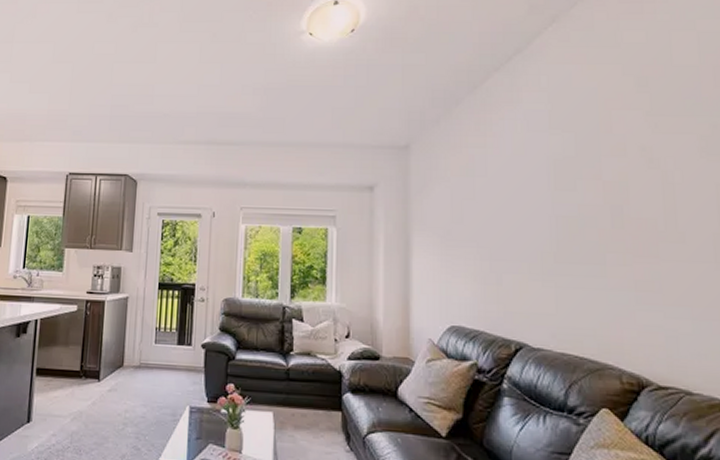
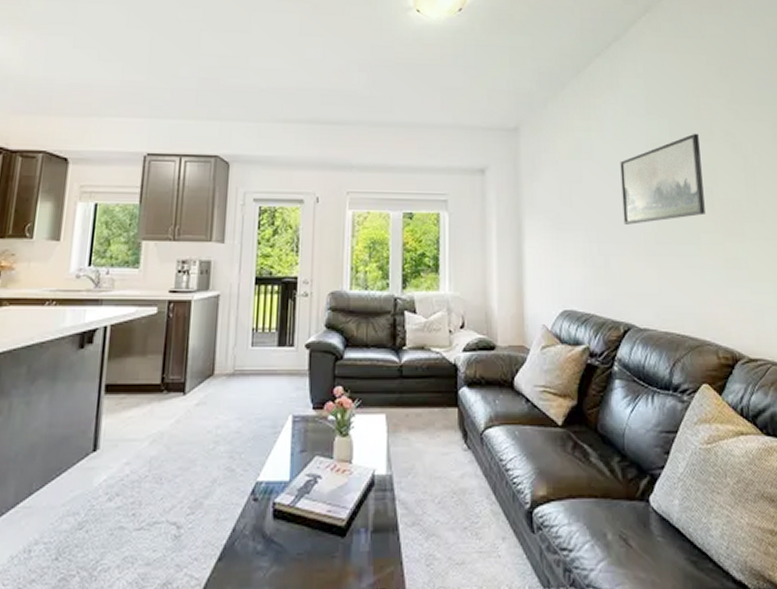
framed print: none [517,148,613,243] -> present [620,133,705,225]

